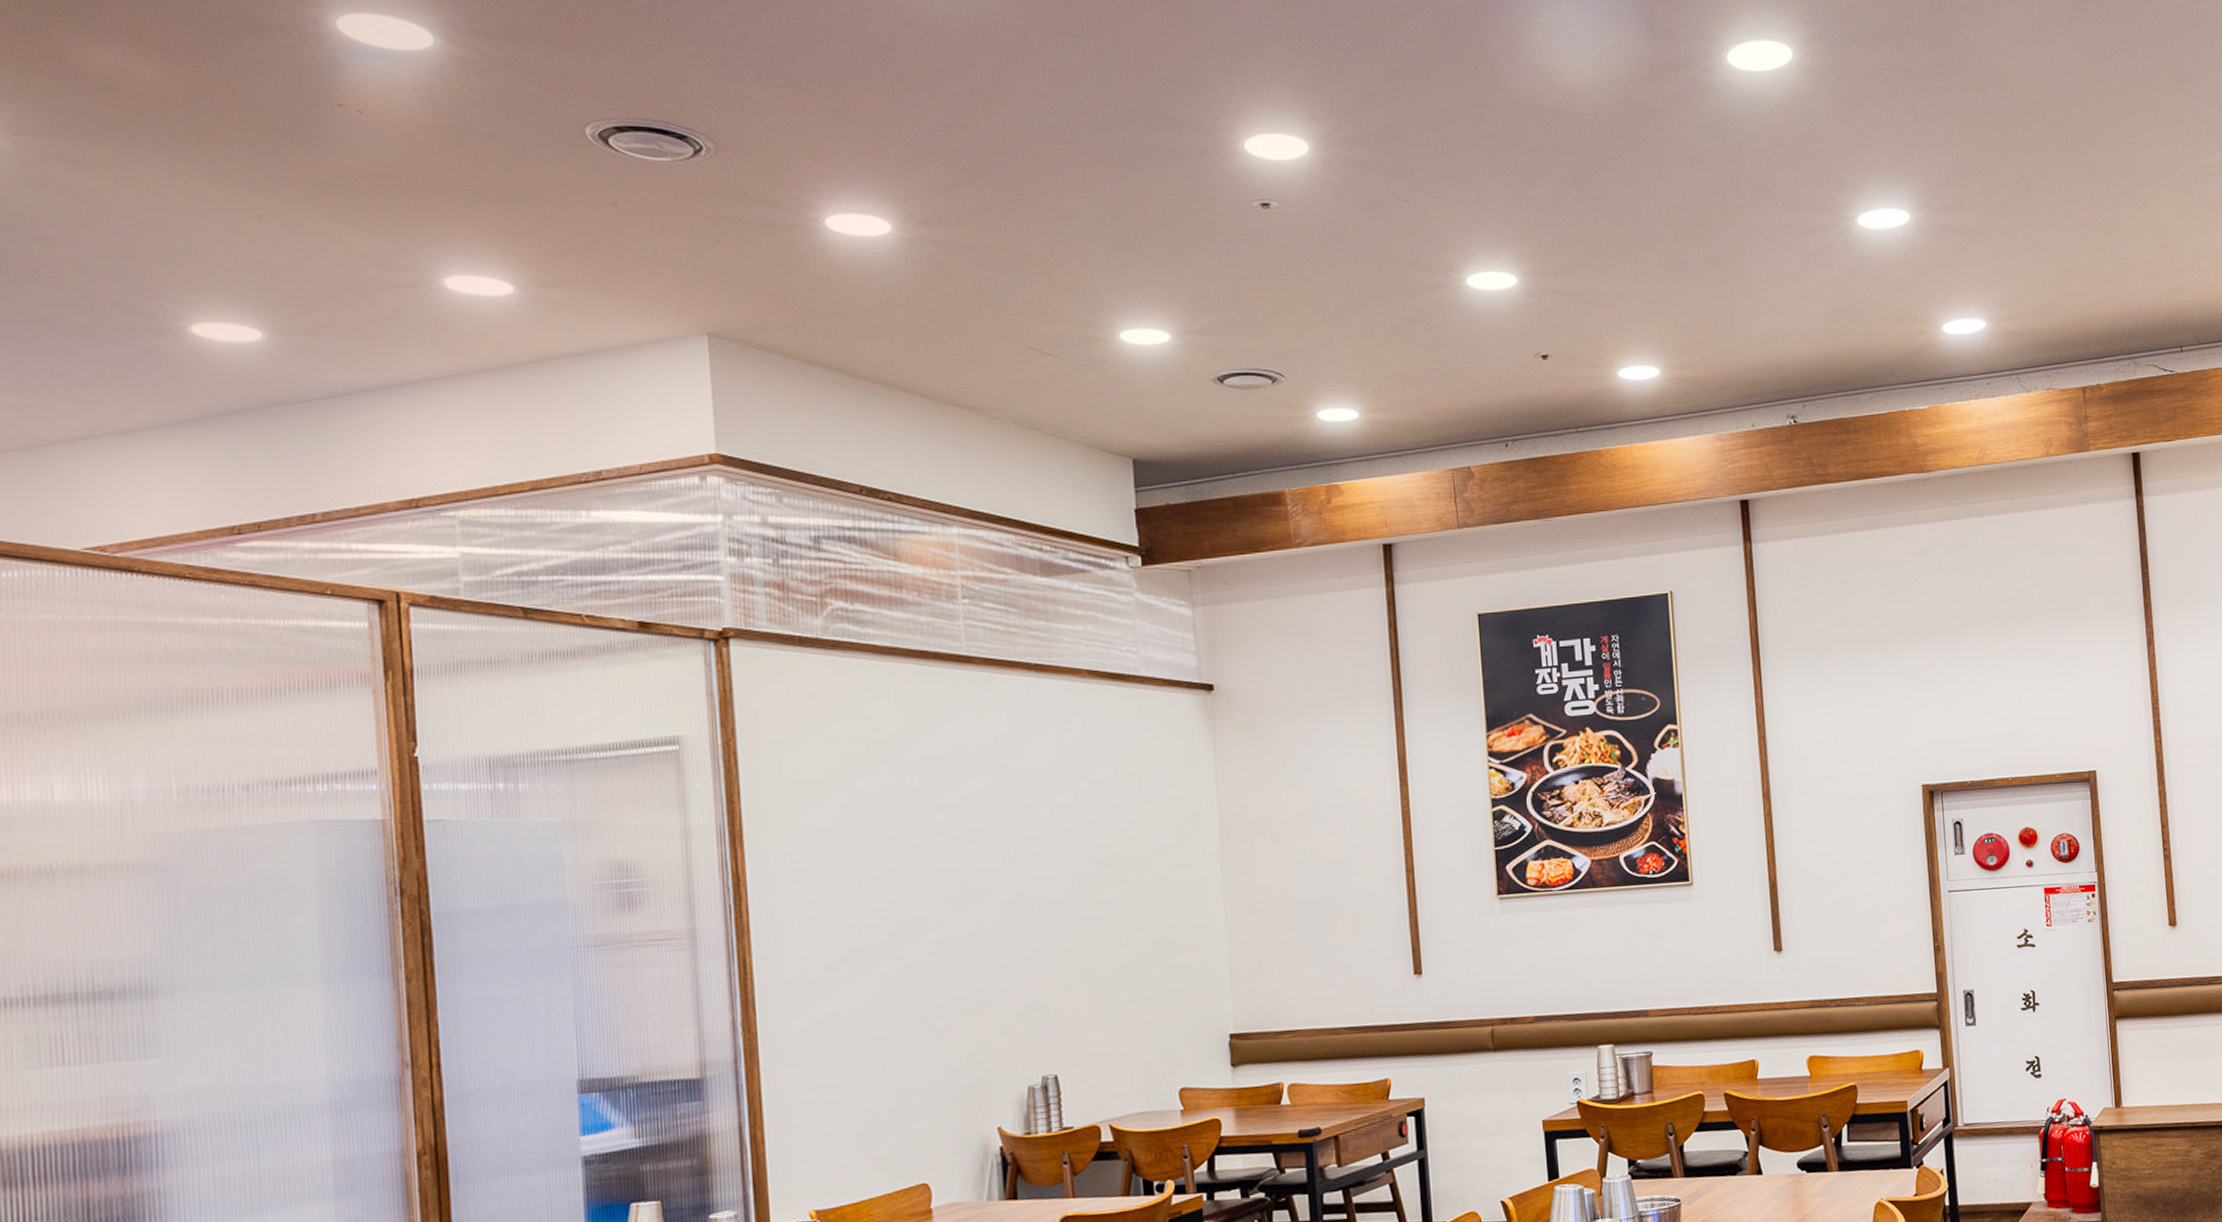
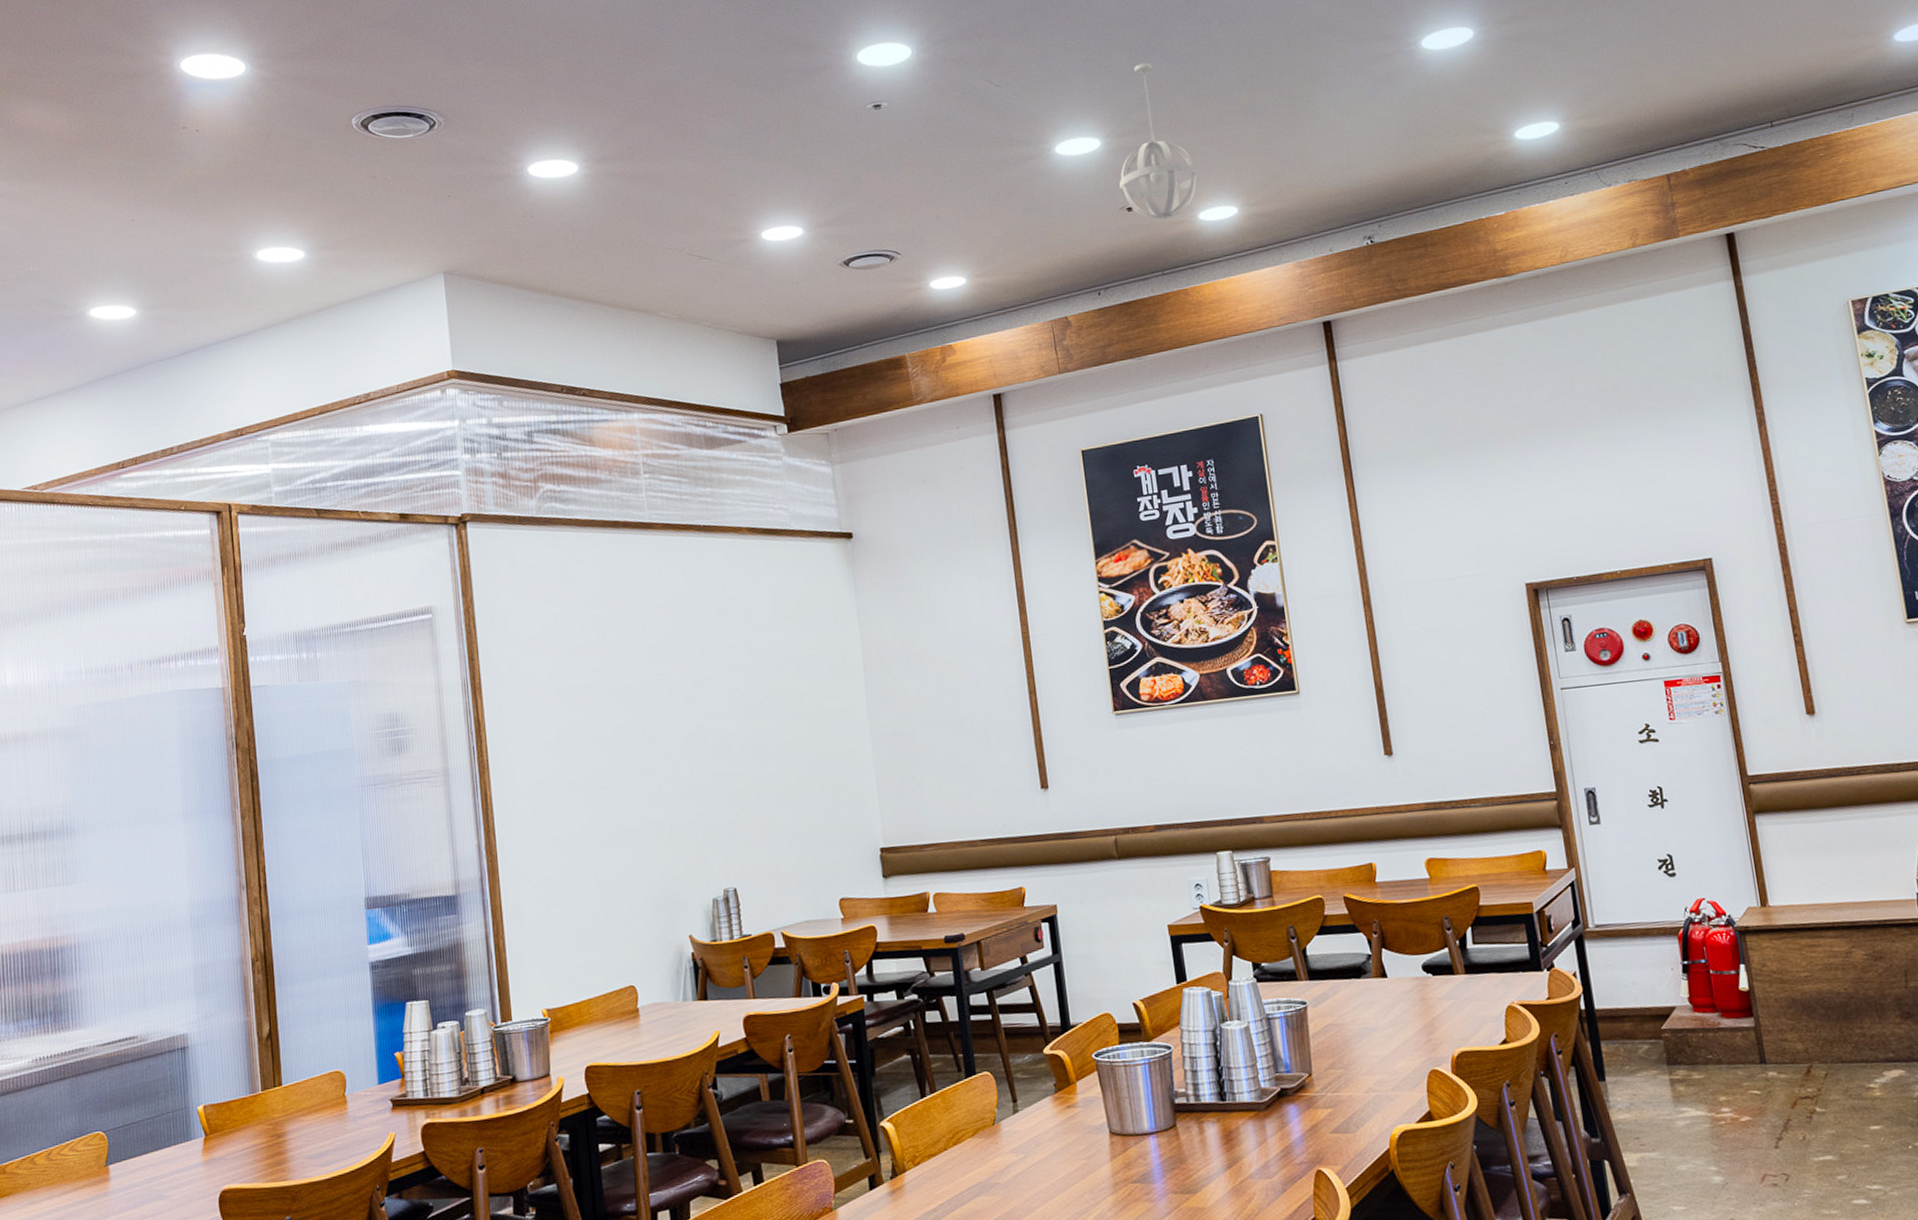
pendant light: none [1535,199,1620,372] -> present [1119,62,1199,220]

